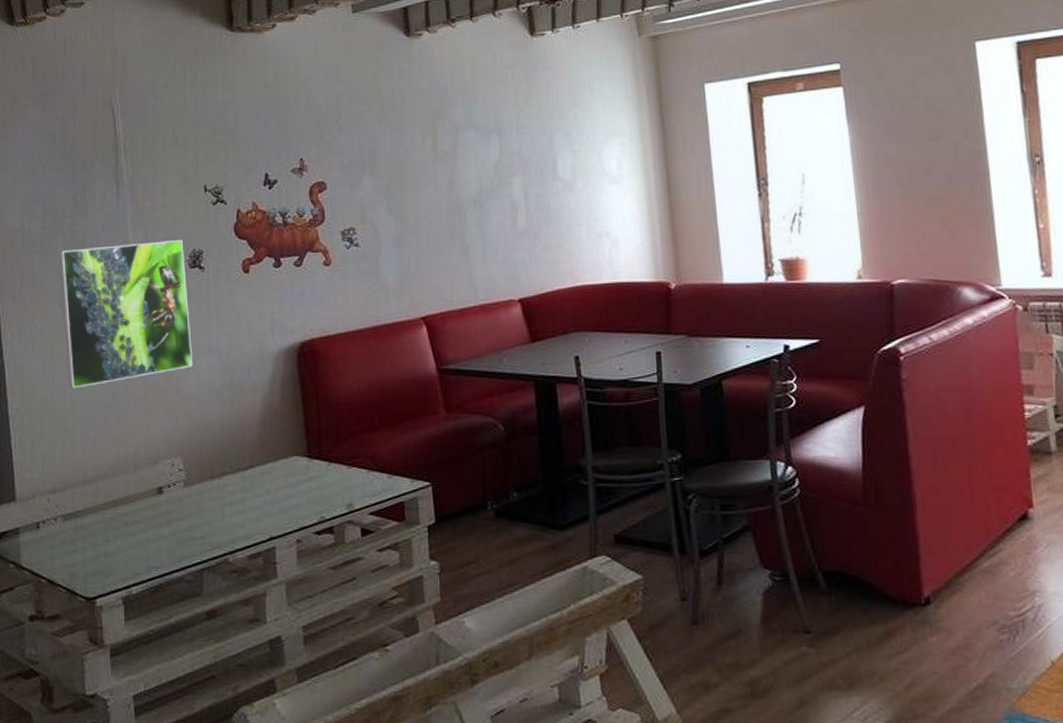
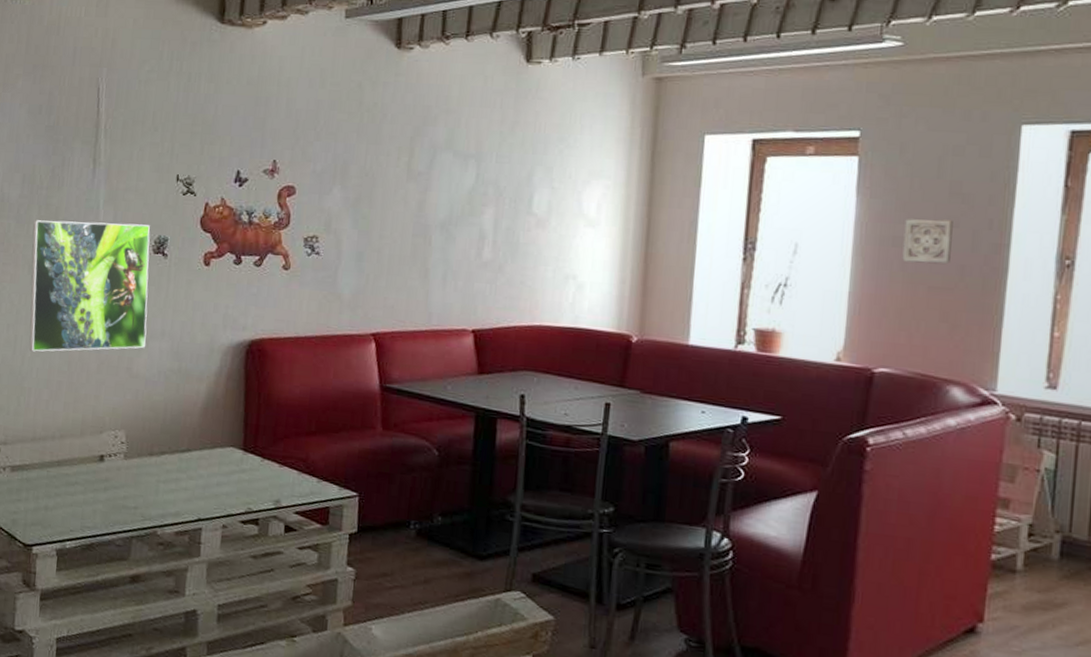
wall ornament: none [894,135,939,178] -> present [902,219,953,265]

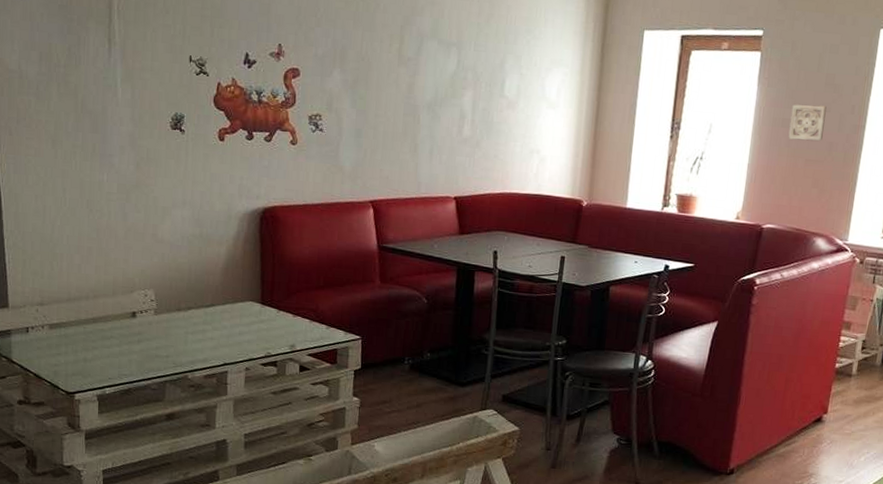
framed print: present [29,220,150,352] -> none [53,96,169,221]

